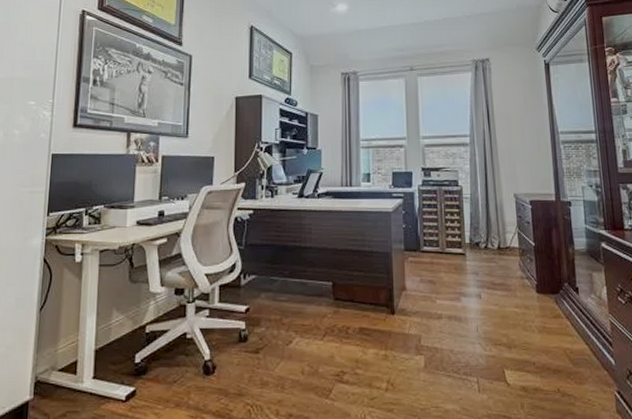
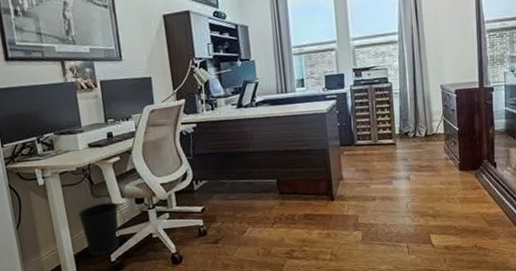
wastebasket: none [110,289,155,354] -> present [78,202,120,256]

